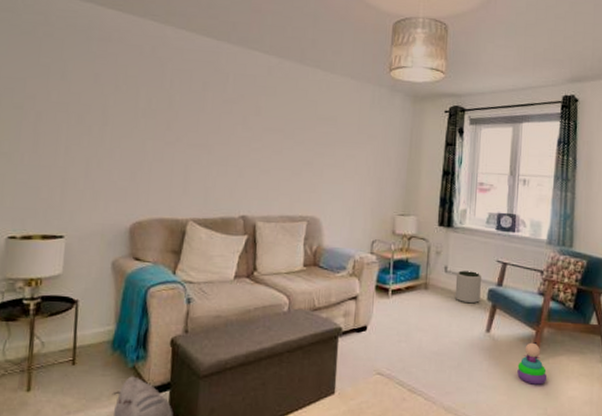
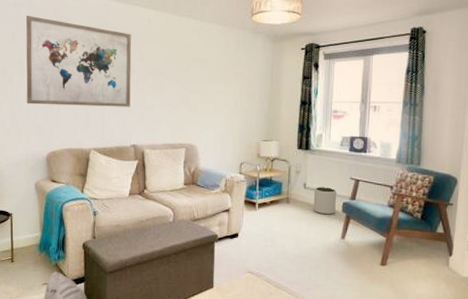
wall art: none [108,52,247,170] -> present [25,15,132,107]
stacking toy: present [517,341,548,385] -> none [369,247,397,284]

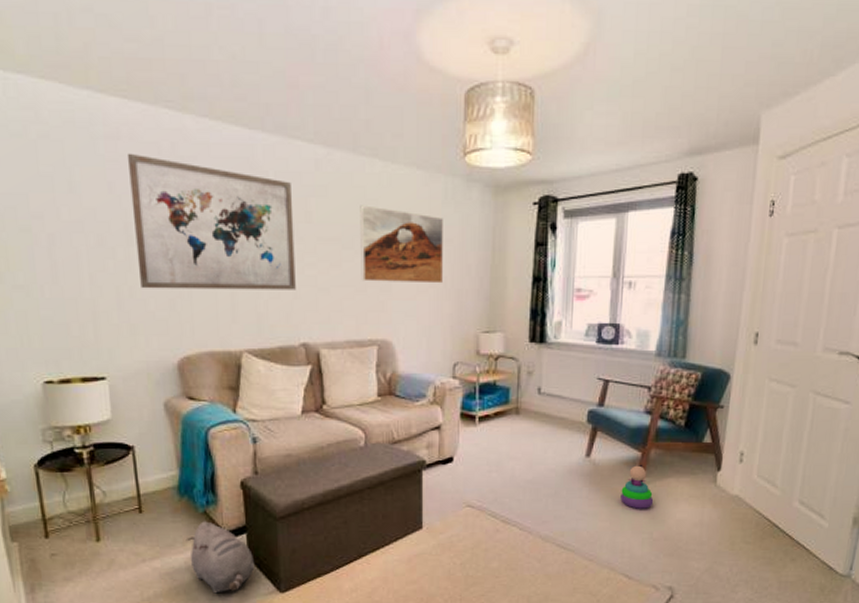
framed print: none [176,49,235,105] -> present [360,205,443,284]
plant pot: present [313,187,336,215] -> none [550,391,580,427]
stacking toy: none [369,247,397,284] -> present [620,464,654,509]

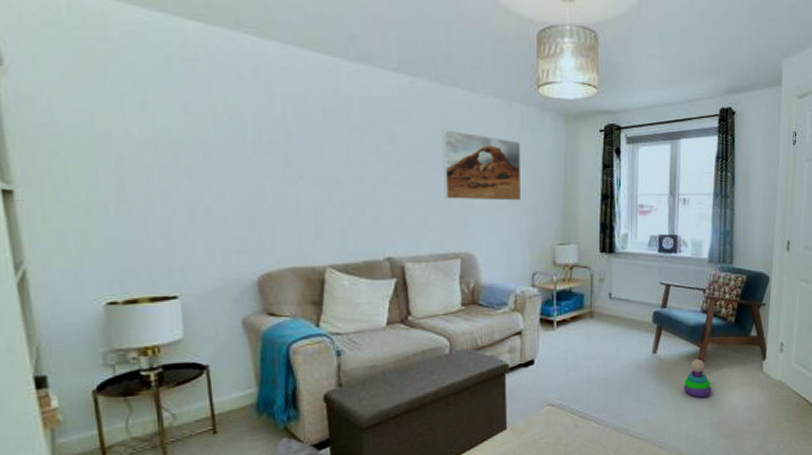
wall art: present [126,153,296,290] -> none [205,74,380,208]

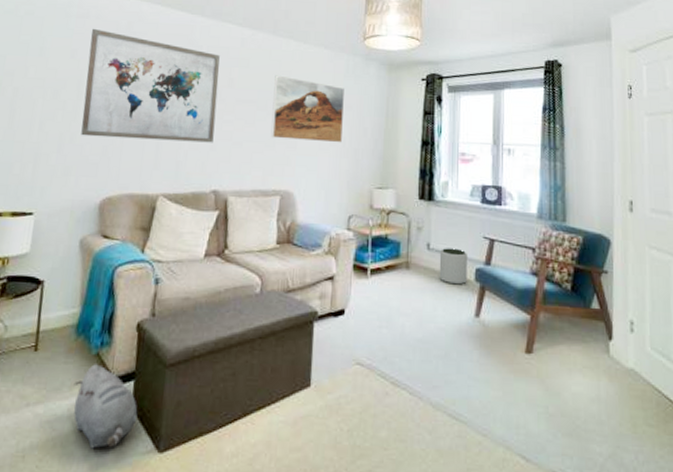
wall art: none [205,74,380,208] -> present [81,28,220,143]
plant pot: none [620,295,646,328] -> present [439,248,467,285]
stacking toy: present [684,357,712,398] -> none [512,327,547,379]

